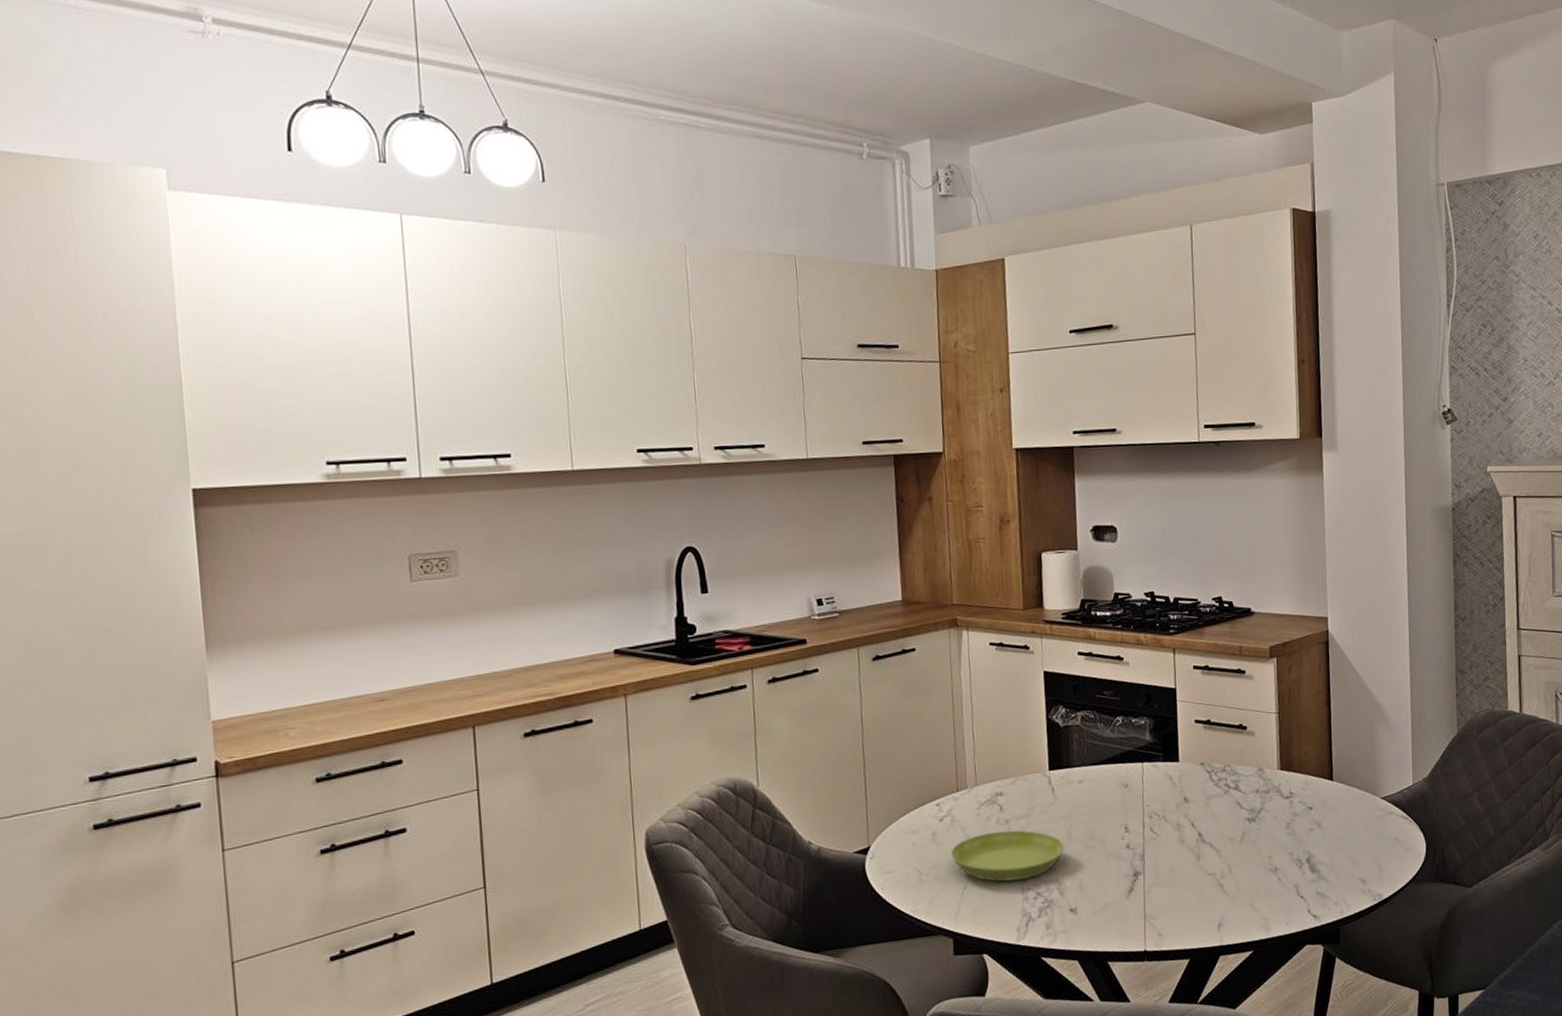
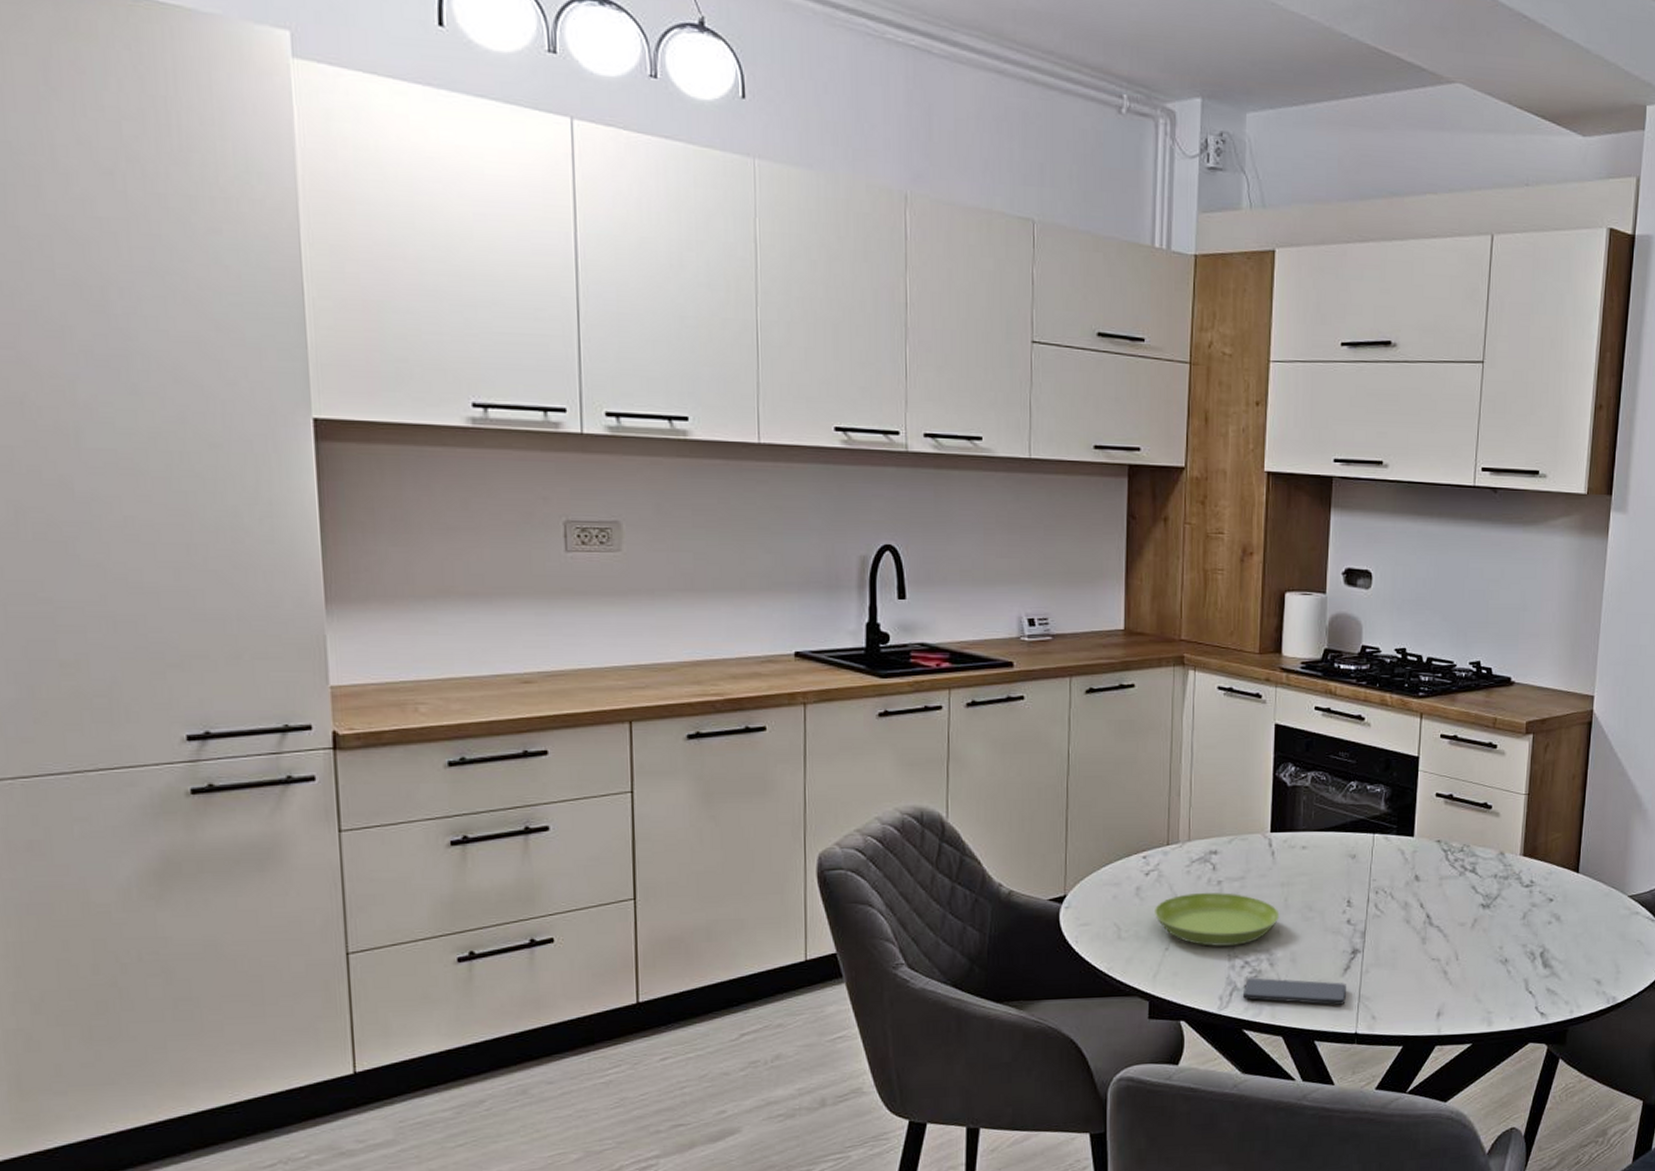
smartphone: none [1037,904,1133,929] -> present [1242,977,1346,1005]

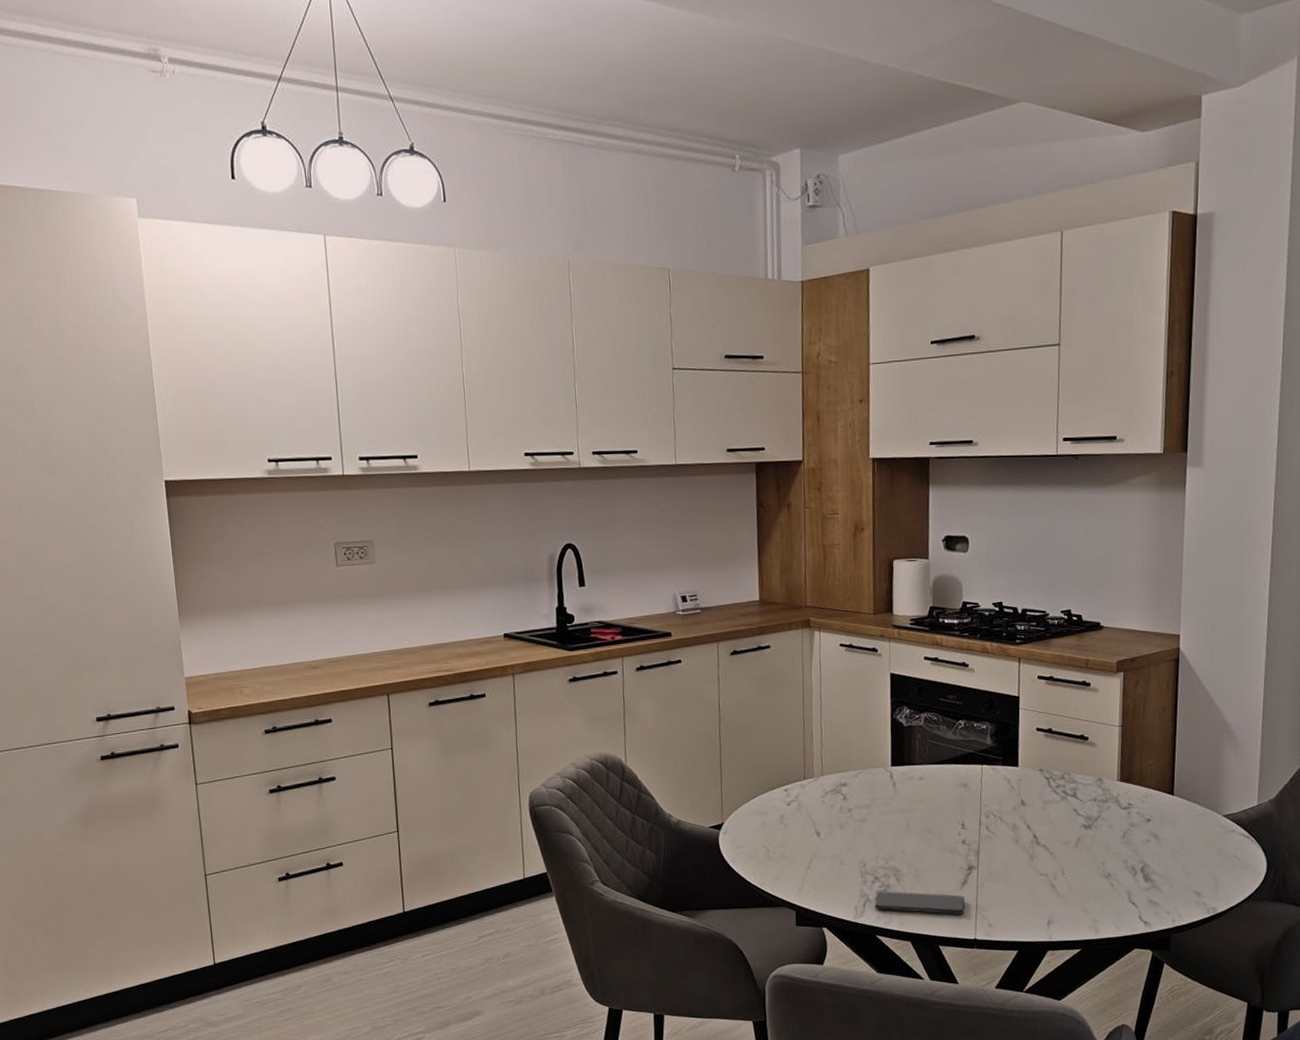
saucer: present [1155,892,1280,946] -> none [797,818,903,865]

